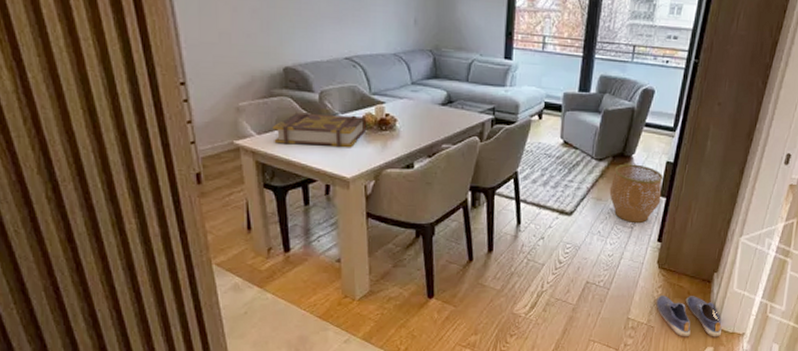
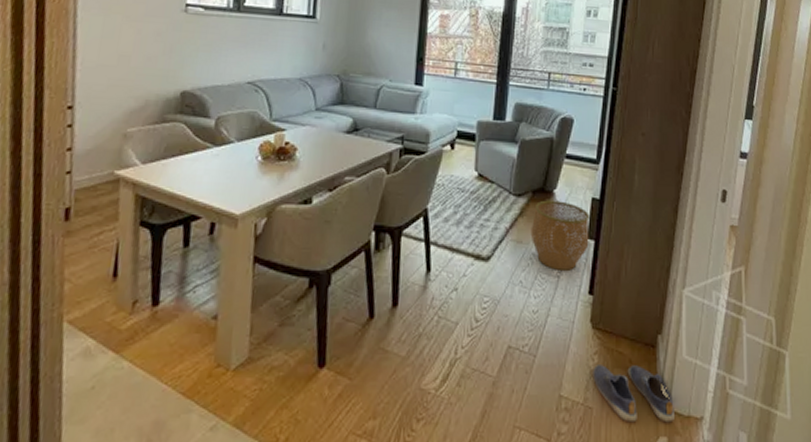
book: present [272,112,367,148] -> none [159,139,264,180]

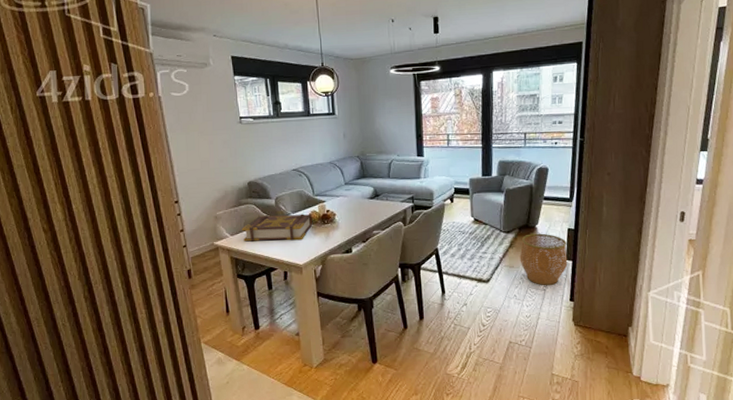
book: none [159,139,264,180] -> present [242,213,313,242]
shoe: present [593,365,674,423] -> none [577,350,645,391]

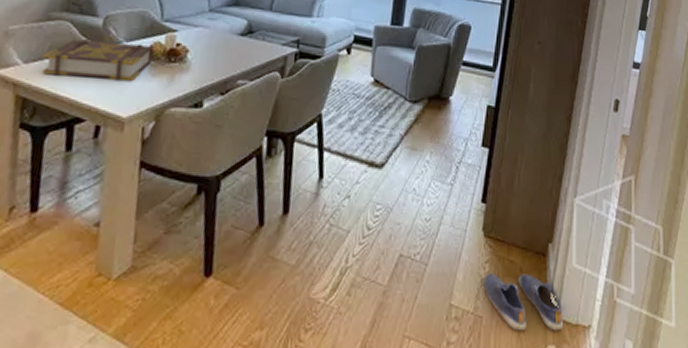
basket: present [519,231,568,285] -> none [425,104,485,178]
shoe: none [577,350,645,391] -> present [483,273,563,332]

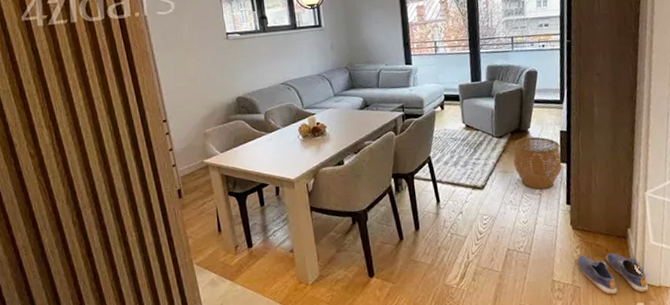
book: present [42,39,154,81] -> none [231,127,303,158]
basket: none [425,104,485,178] -> present [513,135,562,190]

